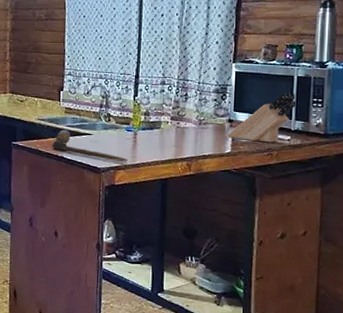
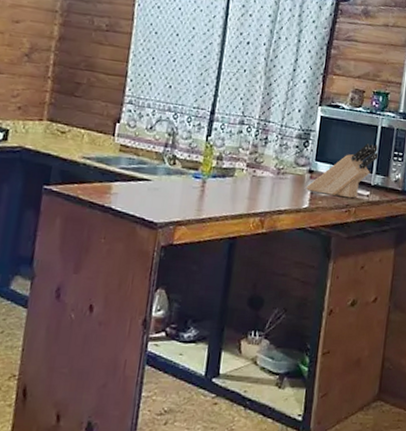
spoon: present [52,130,128,163] -> none [98,173,193,217]

